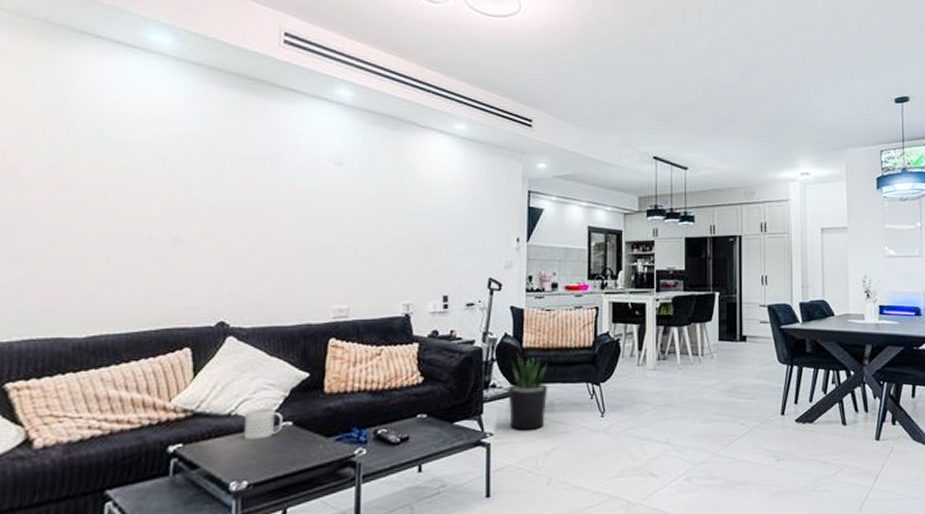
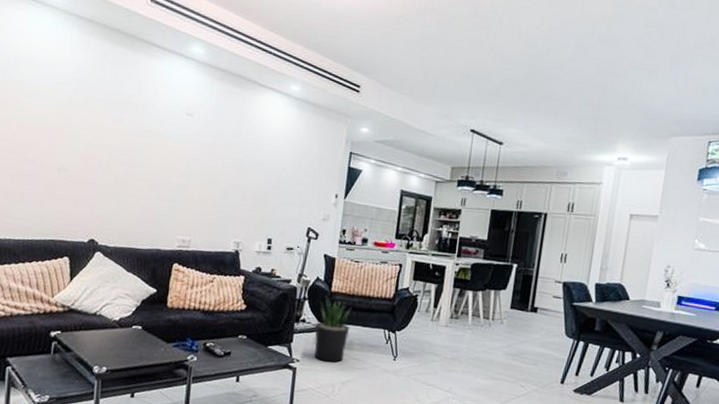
mug: present [243,407,283,441] -> none [105,311,135,337]

